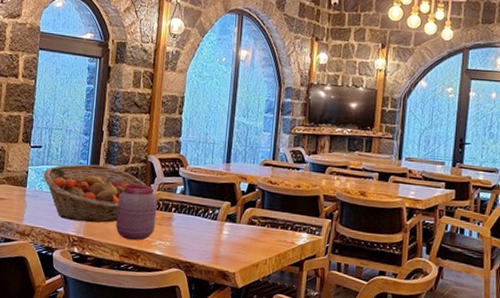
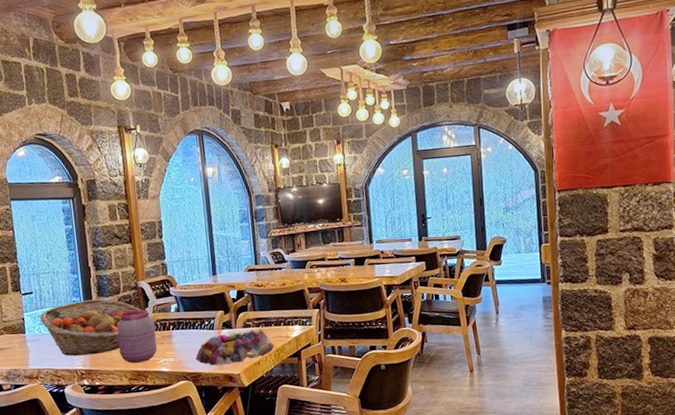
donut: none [192,226,277,261] -> present [195,329,275,365]

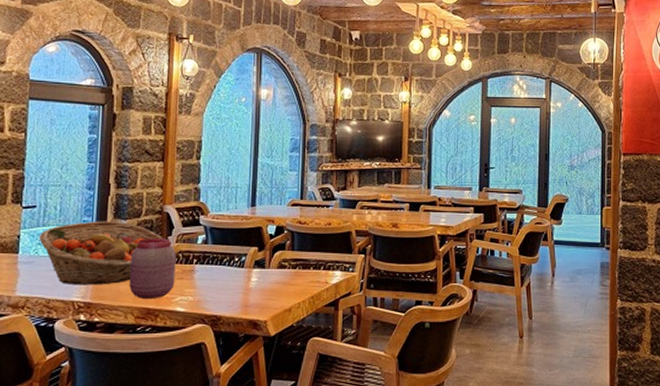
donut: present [195,329,275,365] -> none [218,272,311,308]

